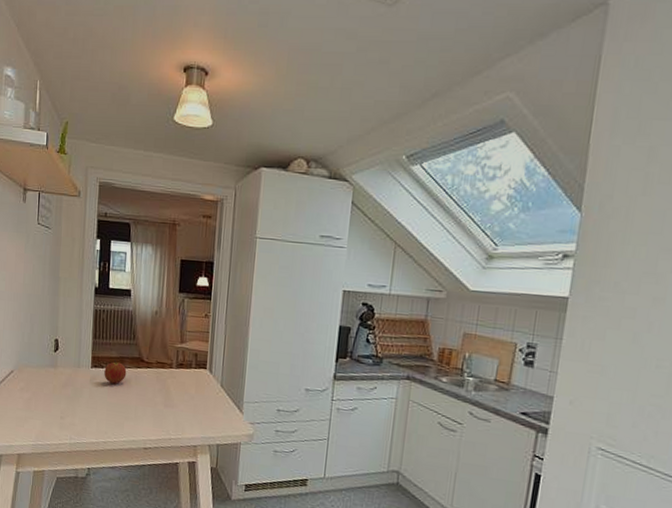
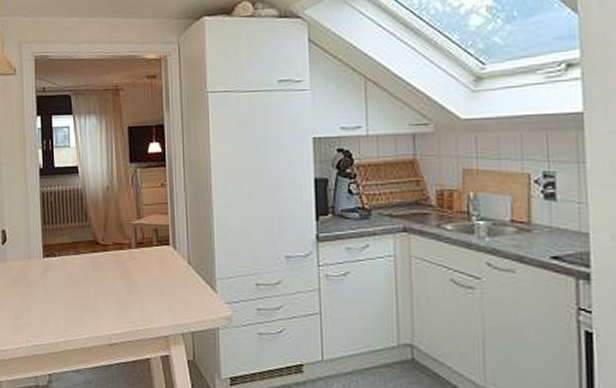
fruit: present [104,360,127,384] -> none [57,247,82,273]

